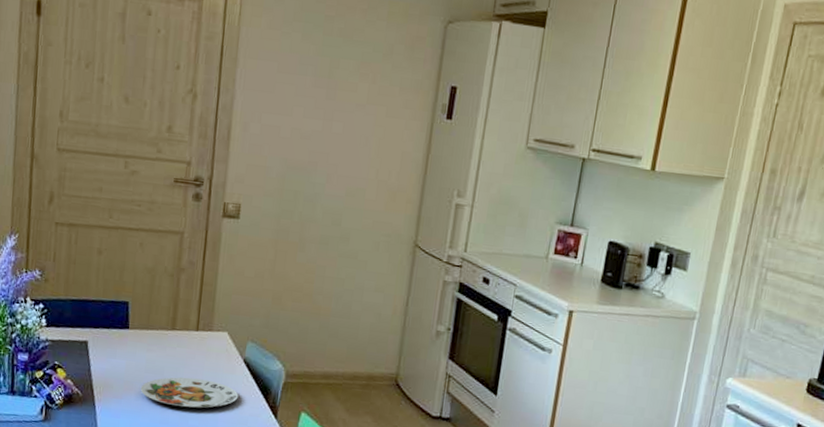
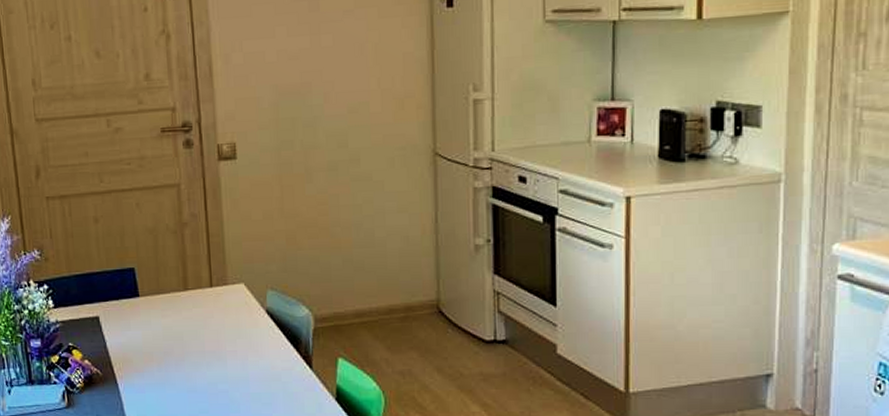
plate: present [140,377,239,408] -> none [161,338,267,372]

